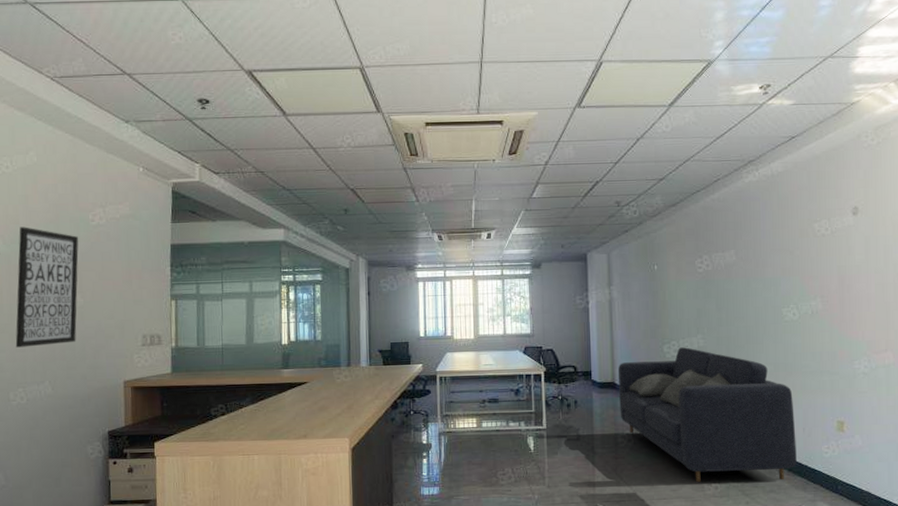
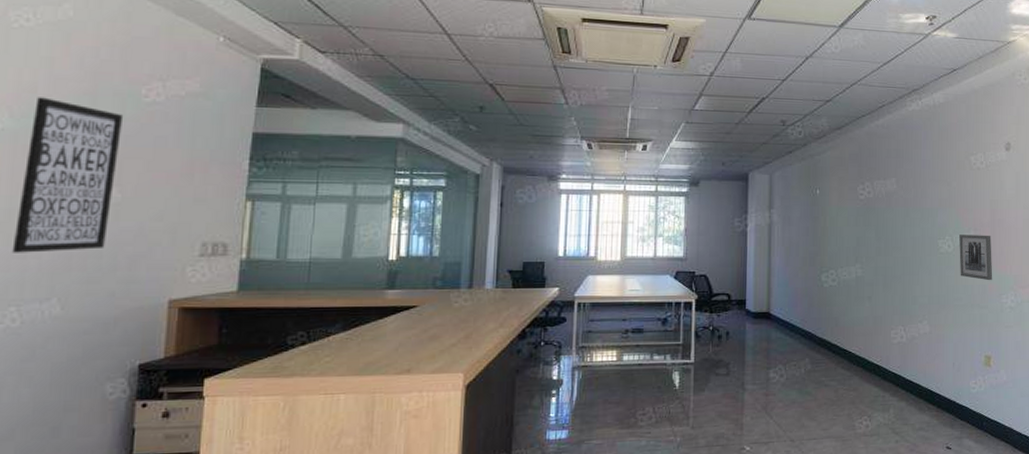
sofa: present [618,347,797,482] -> none [773,277,946,420]
wall art: none [805,301,843,347] -> present [959,235,993,281]

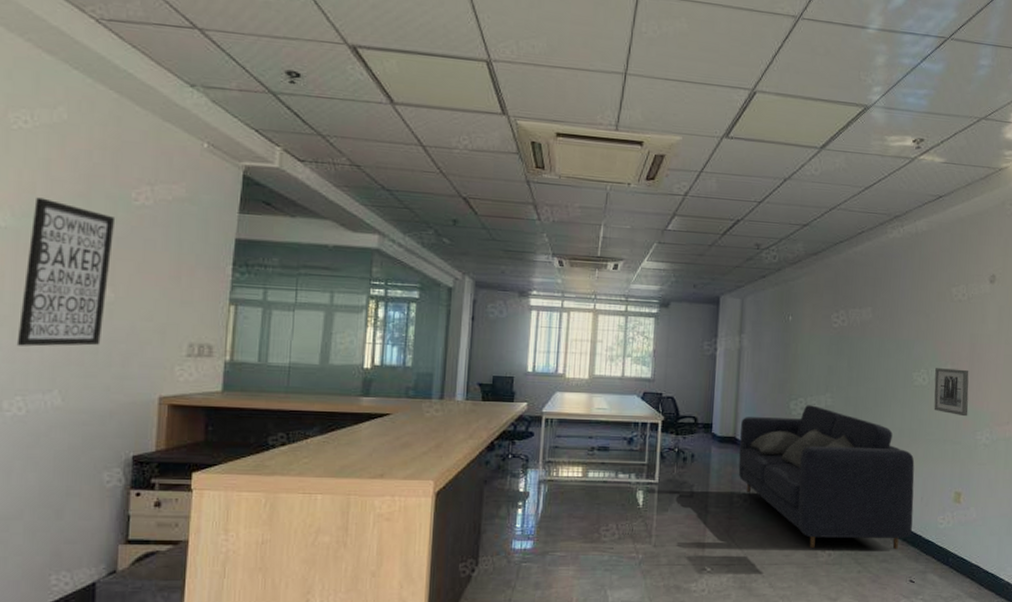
sofa: none [773,277,946,420] -> present [738,405,915,550]

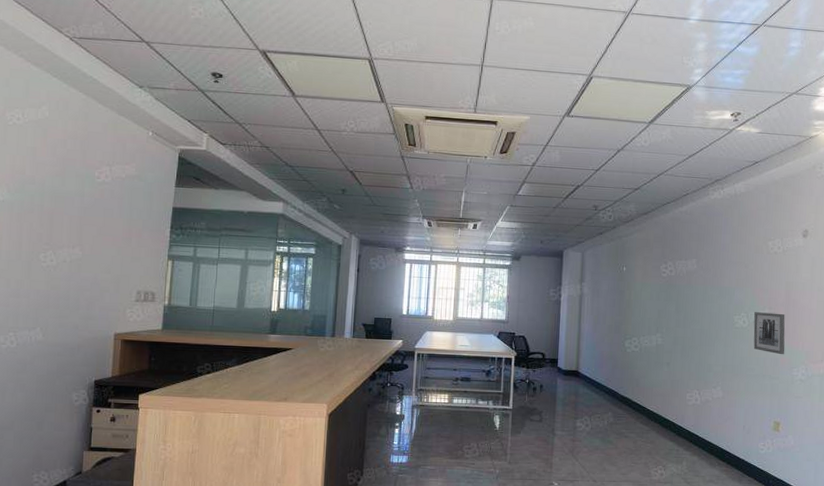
wall art: present [16,197,116,347] -> none [10,177,83,294]
sofa: present [738,405,915,550] -> none [580,344,737,472]

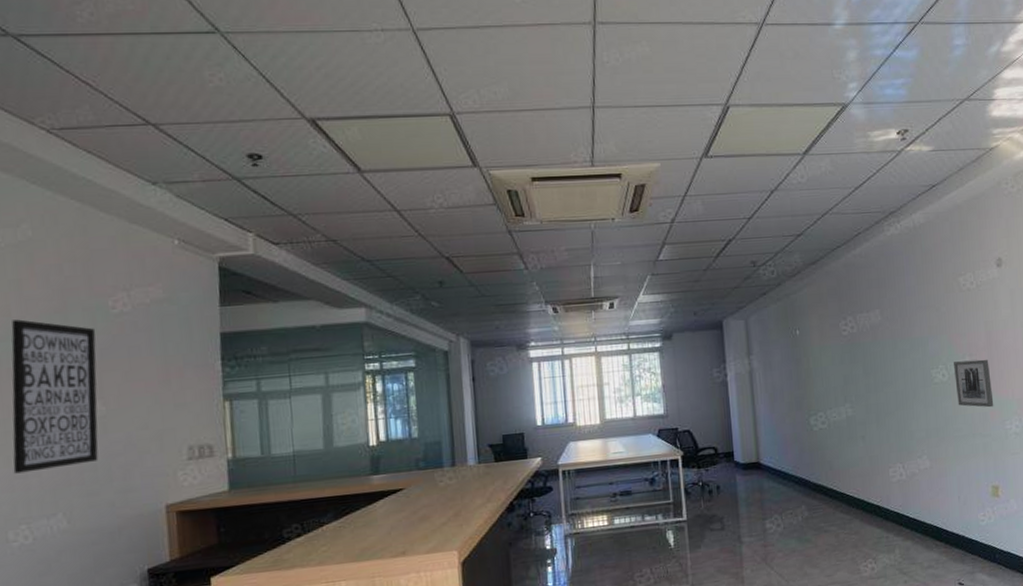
wall art: none [10,177,83,294] -> present [11,319,99,474]

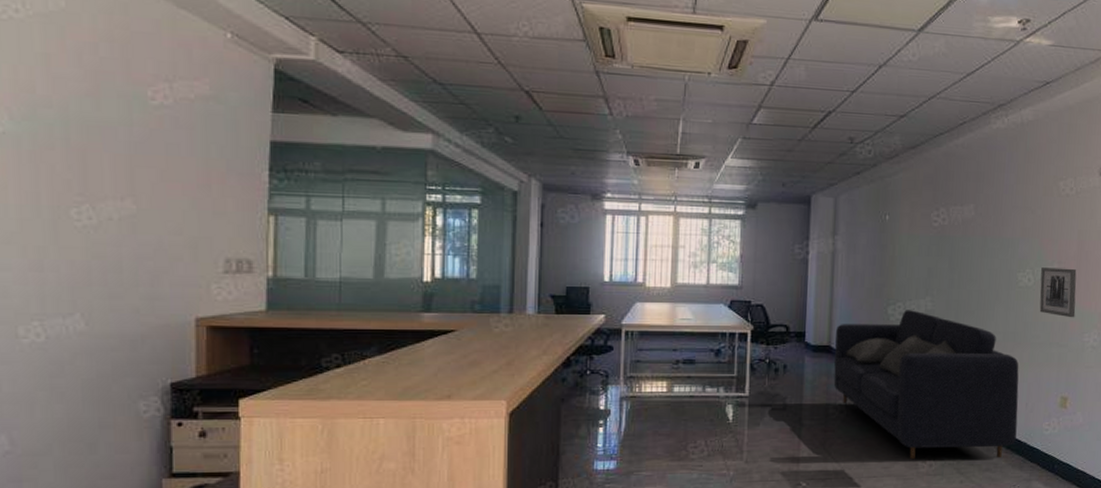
wall art: present [11,319,99,474] -> none [28,98,131,266]
sofa: none [763,418,954,564] -> present [833,310,1019,459]

